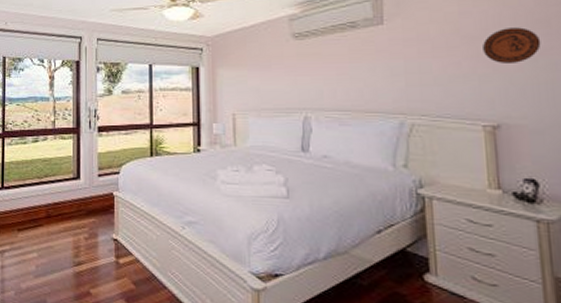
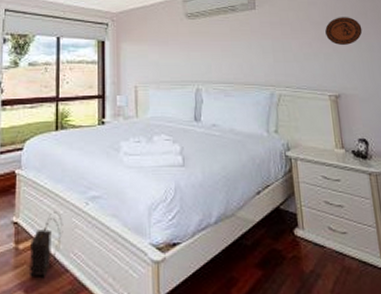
satchel: none [130,231,161,292] -> present [30,210,63,279]

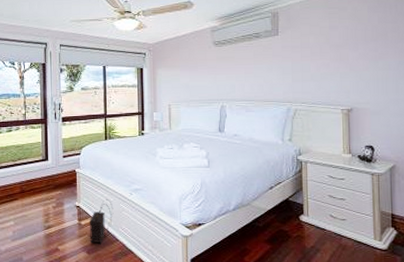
decorative plate: present [325,17,363,45] -> none [344,38,381,65]

